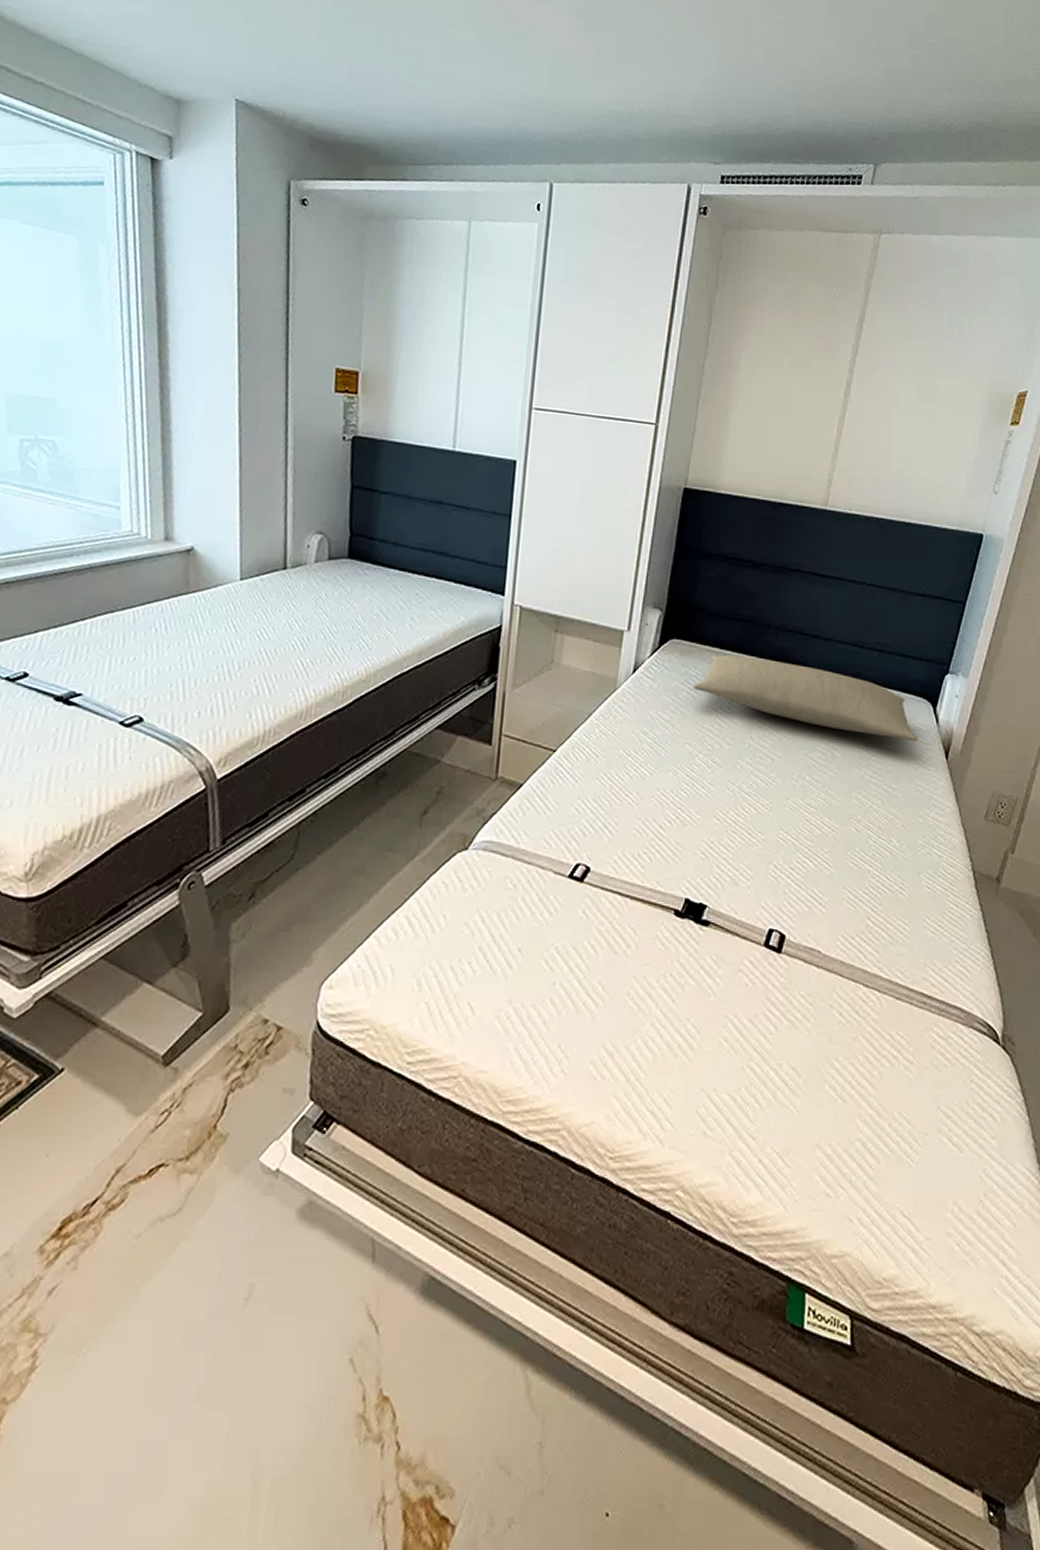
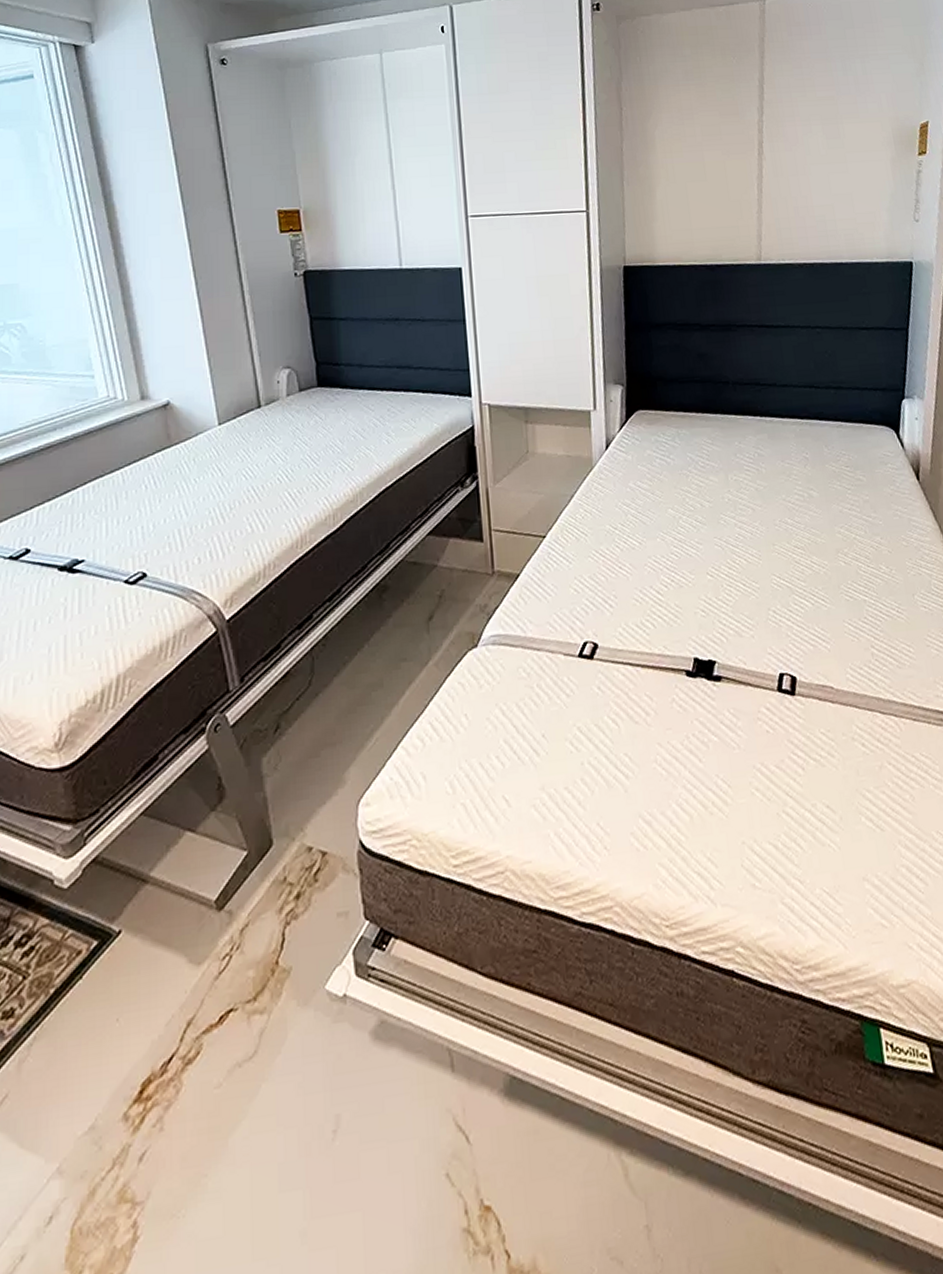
pillow: present [692,654,918,741] -> none [664,414,888,470]

